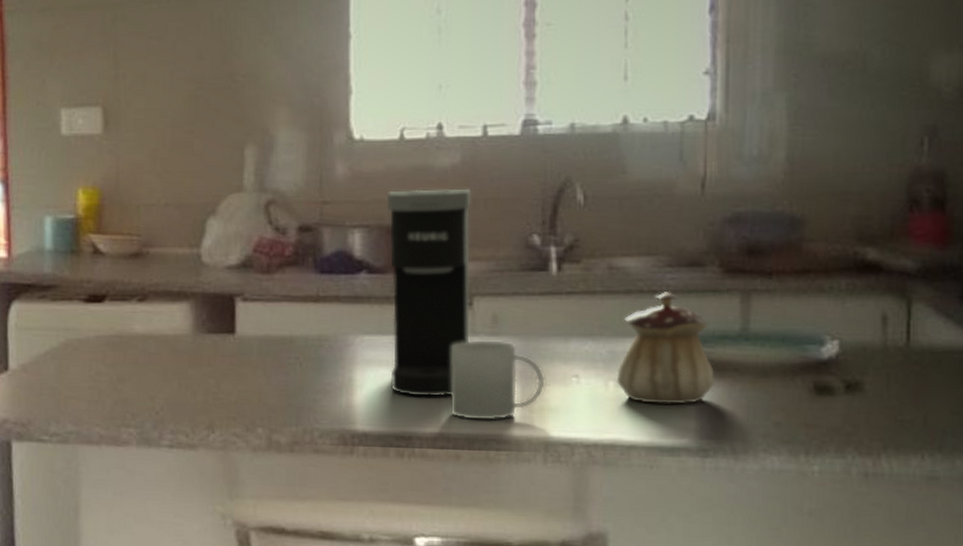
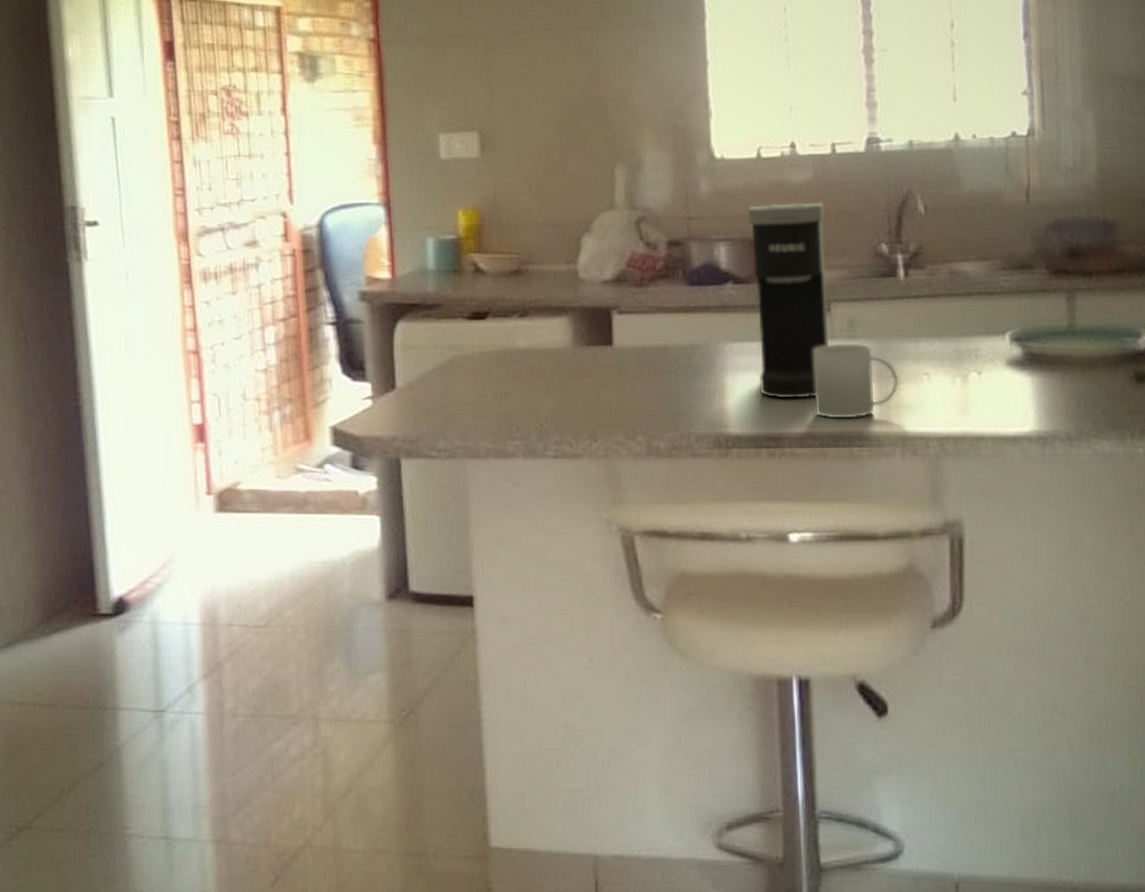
teapot: present [617,292,716,405] -> none [962,293,1049,397]

